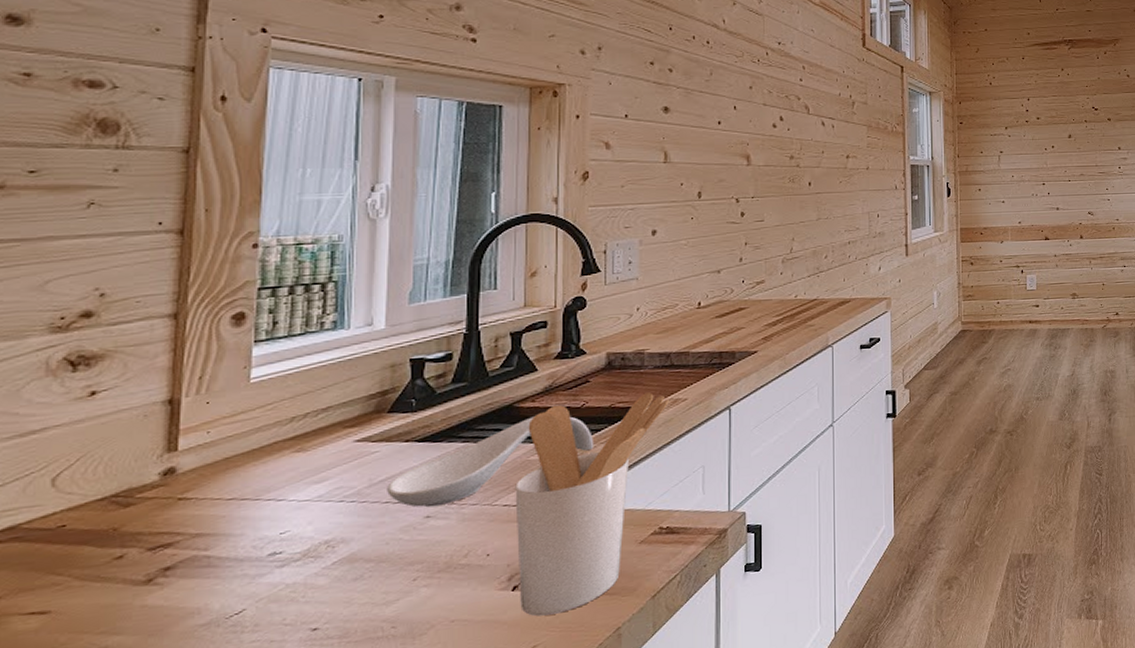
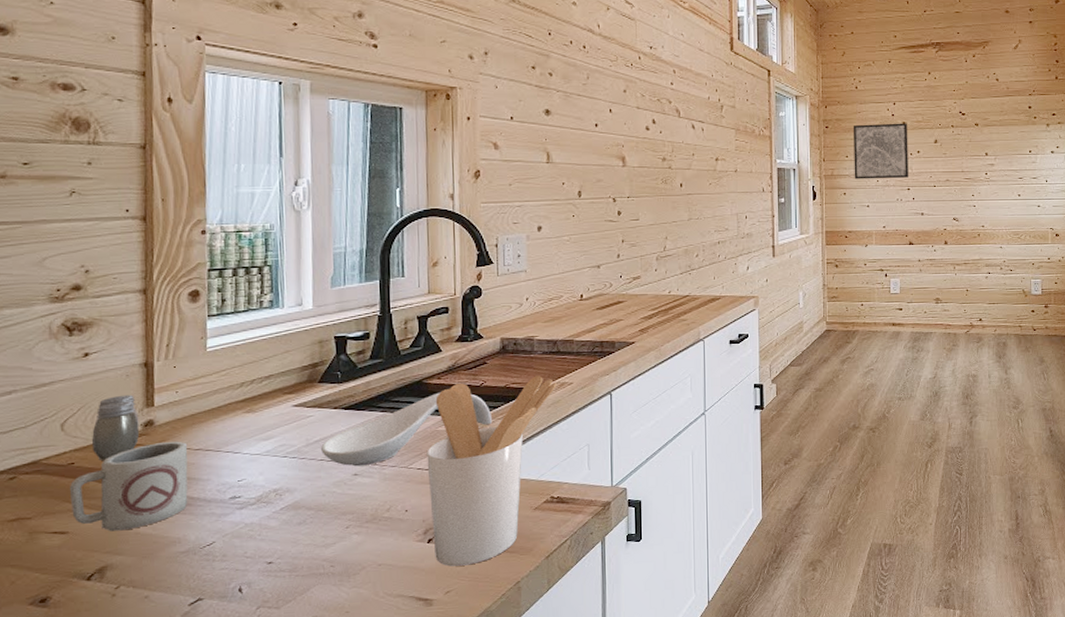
cup: none [58,490,218,606] -> present [70,441,188,531]
salt and pepper shaker: none [93,438,157,520] -> present [92,394,140,460]
wall art: none [987,118,1044,175] -> present [853,123,909,179]

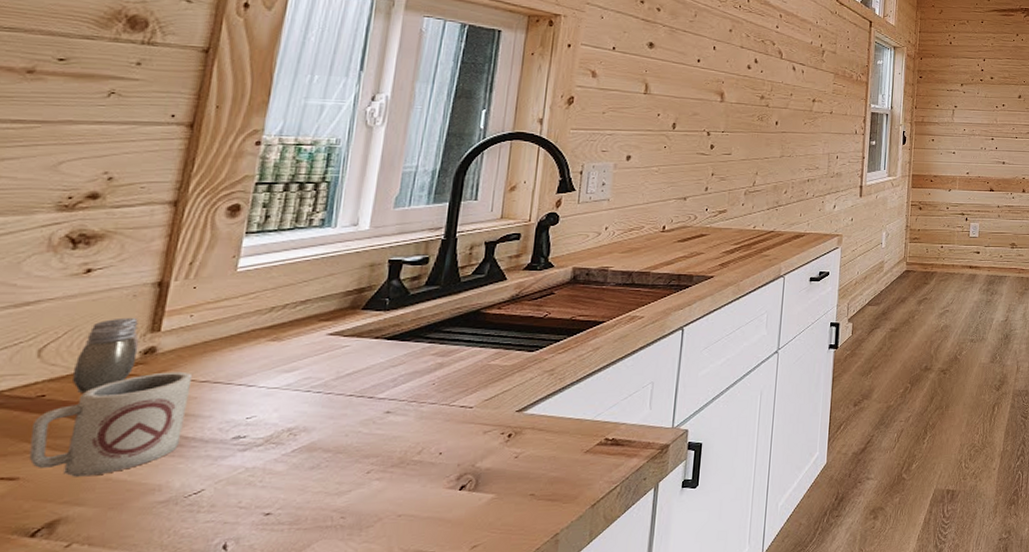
spoon rest: present [321,392,493,467] -> none [352,323,552,403]
utensil holder: present [427,376,557,566] -> none [465,308,627,517]
wall art: present [853,123,909,179] -> none [943,76,996,129]

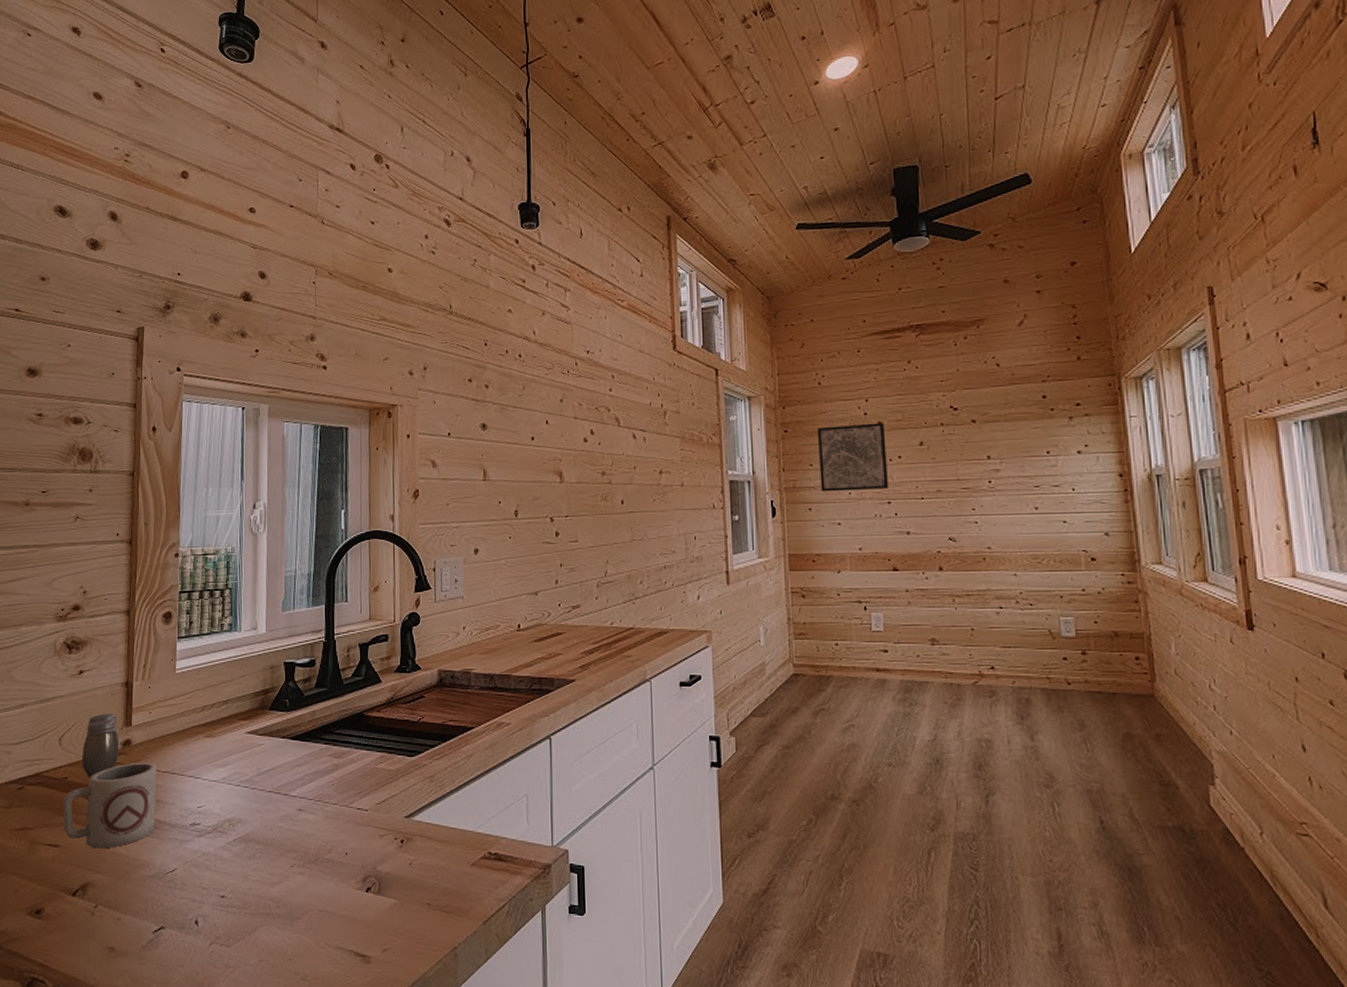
wall art: none [943,76,996,129] -> present [816,423,890,492]

